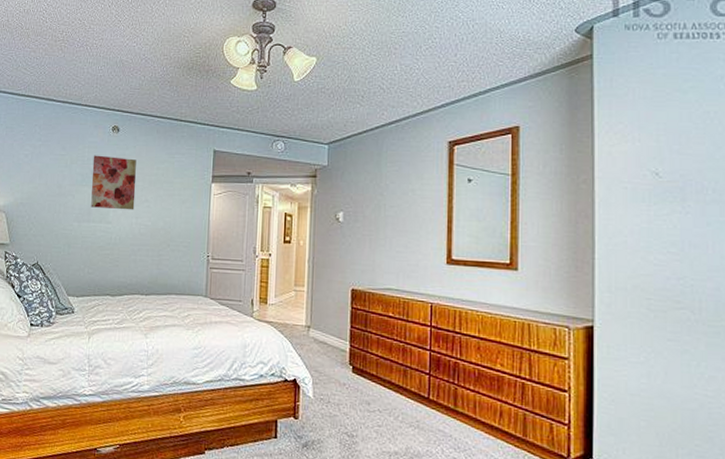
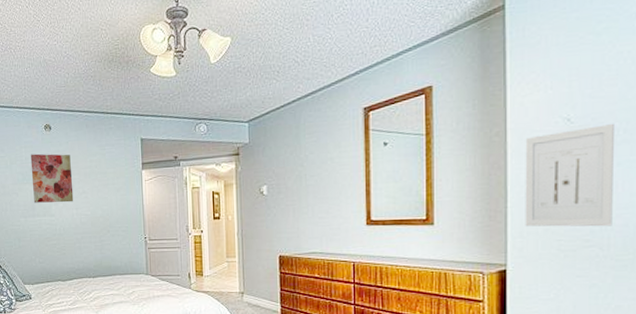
wall art: none [613,181,704,289] -> present [525,123,614,227]

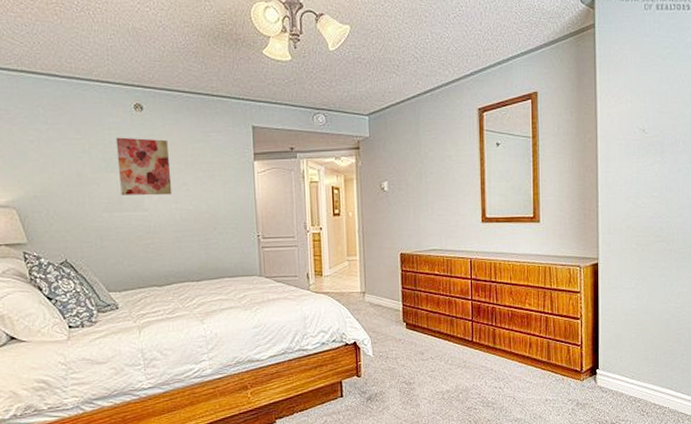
wall art: present [525,123,614,227] -> none [612,135,676,225]

